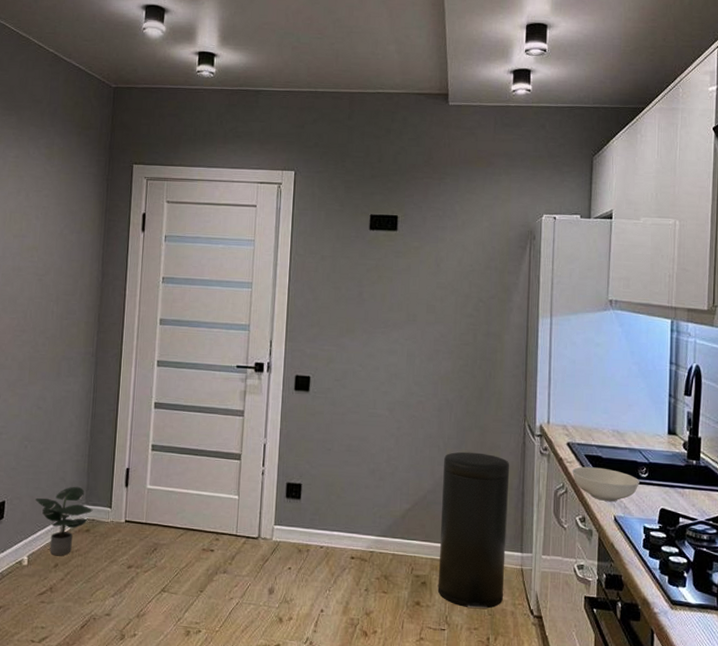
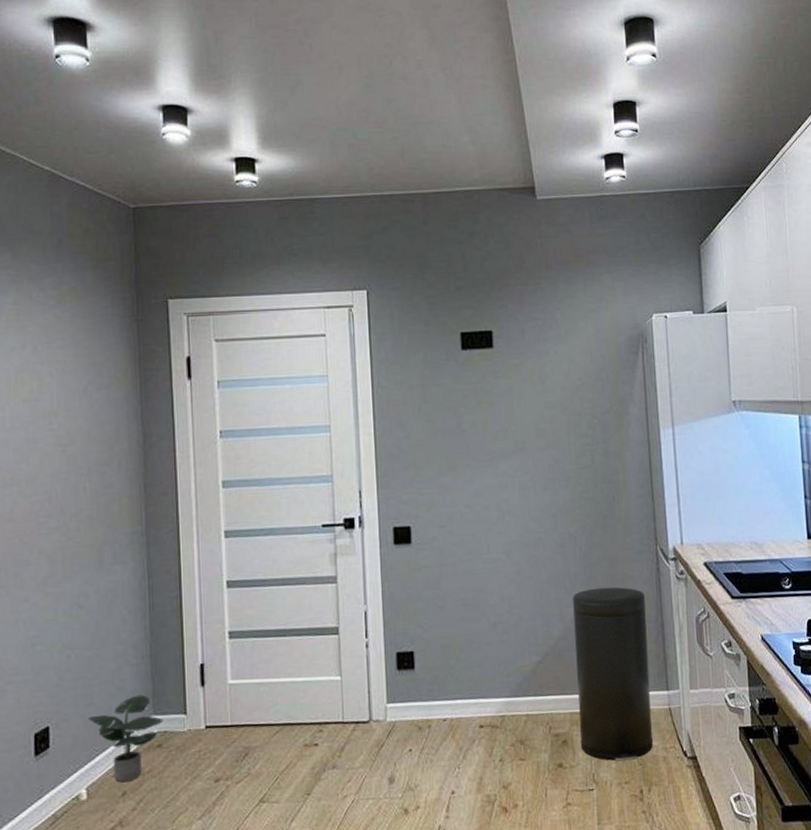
bowl: present [572,466,639,501] -> none [712,584,784,621]

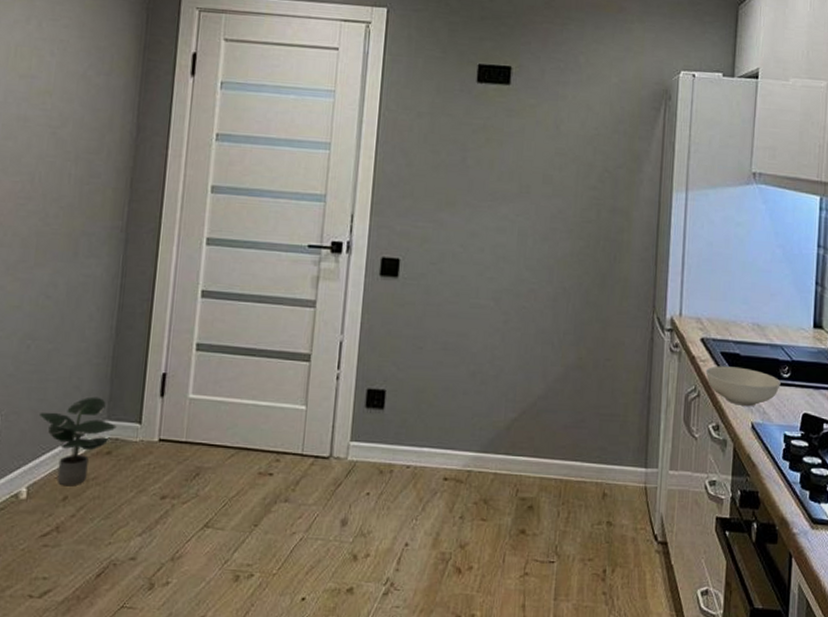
pedal bin: present [573,587,654,762] -> none [546,349,635,536]
bowl: none [712,584,784,621] -> present [705,366,781,406]

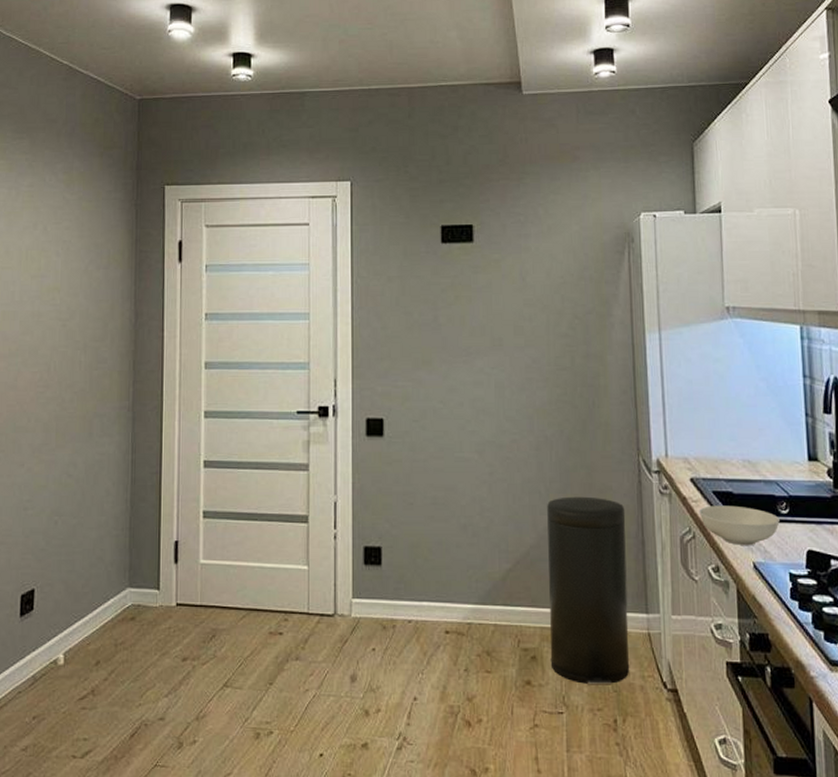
potted plant: present [38,396,117,486] -> none [69,566,138,652]
pedal bin: none [546,349,635,536] -> present [547,496,630,685]

